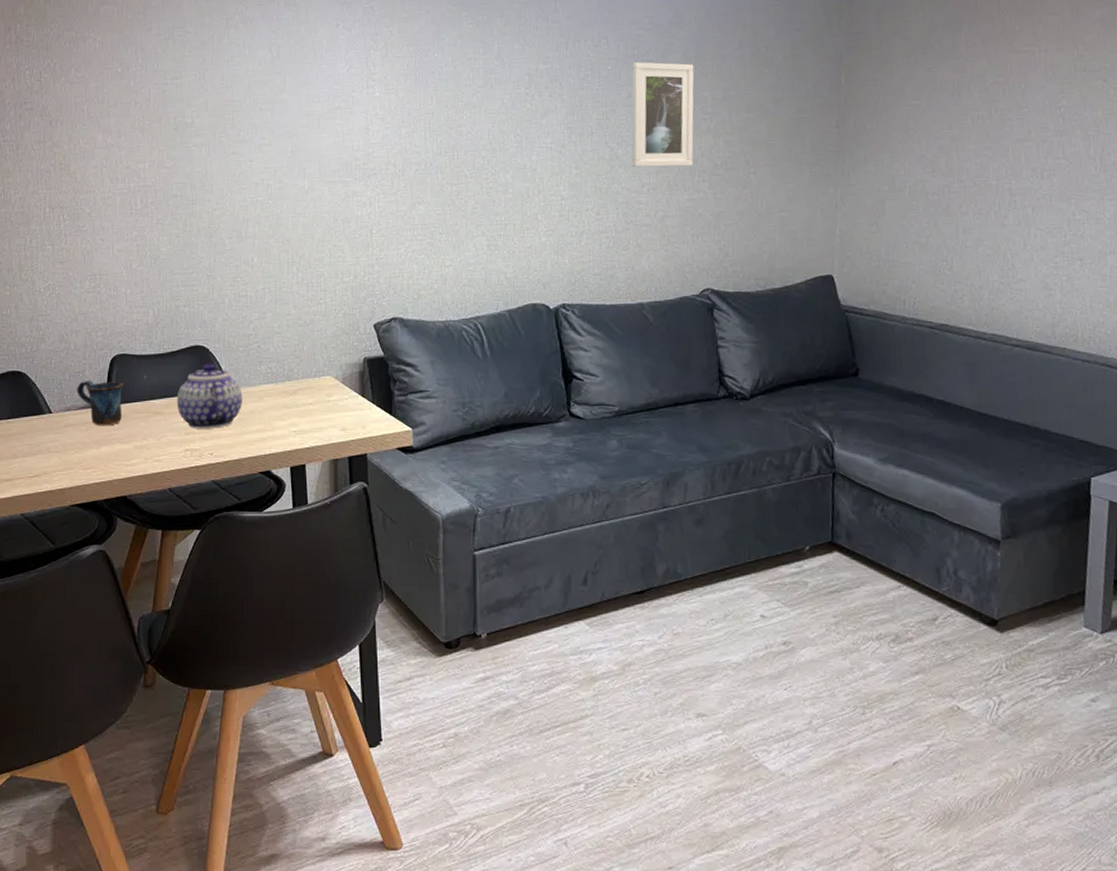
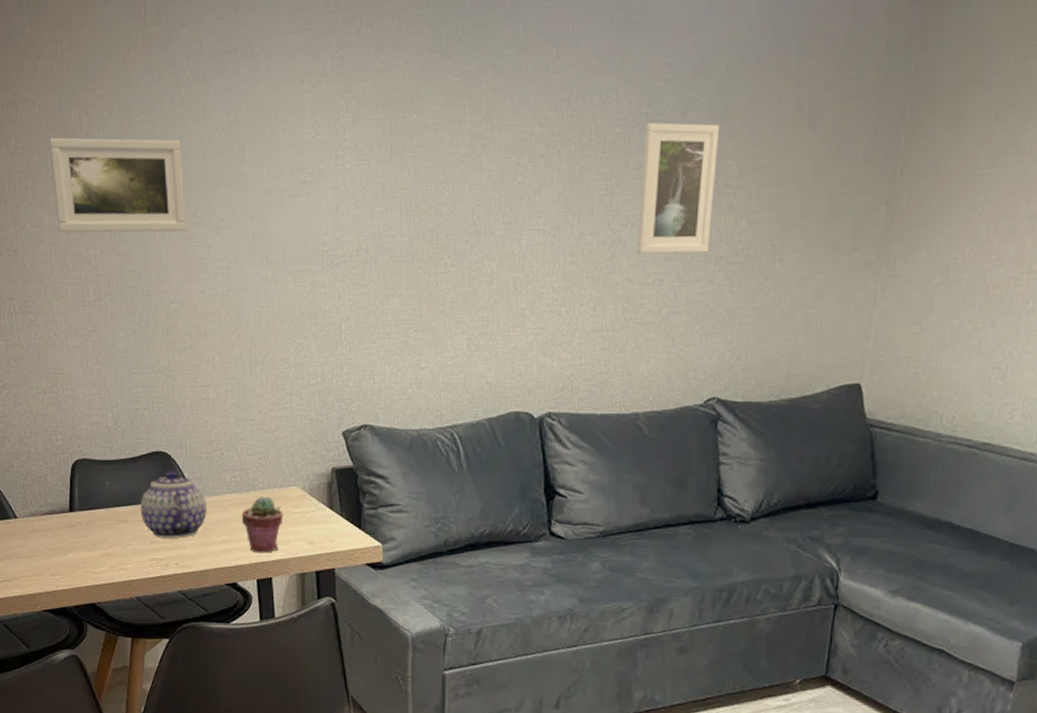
mug: present [77,381,123,426] -> none [40,486,86,533]
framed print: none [106,68,231,150] -> present [49,137,186,233]
potted succulent: none [276,386,317,441] -> present [241,496,284,553]

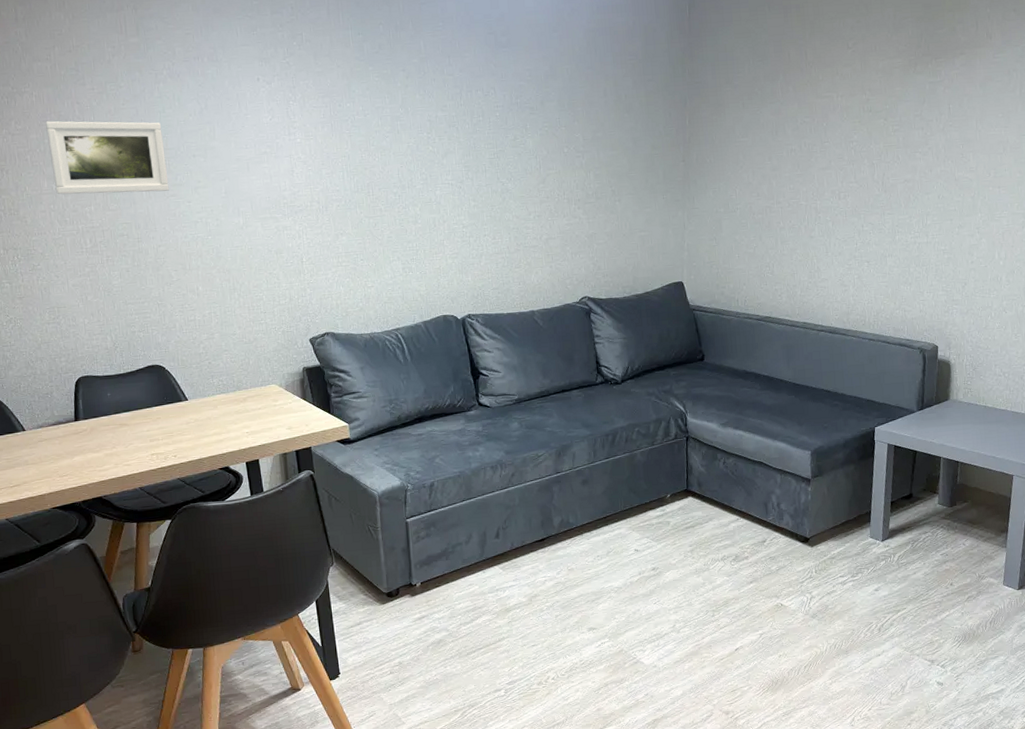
teapot: present [140,470,207,538] -> none [139,379,199,436]
potted succulent: present [241,496,284,553] -> none [229,394,265,441]
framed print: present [636,122,720,254] -> none [516,109,570,199]

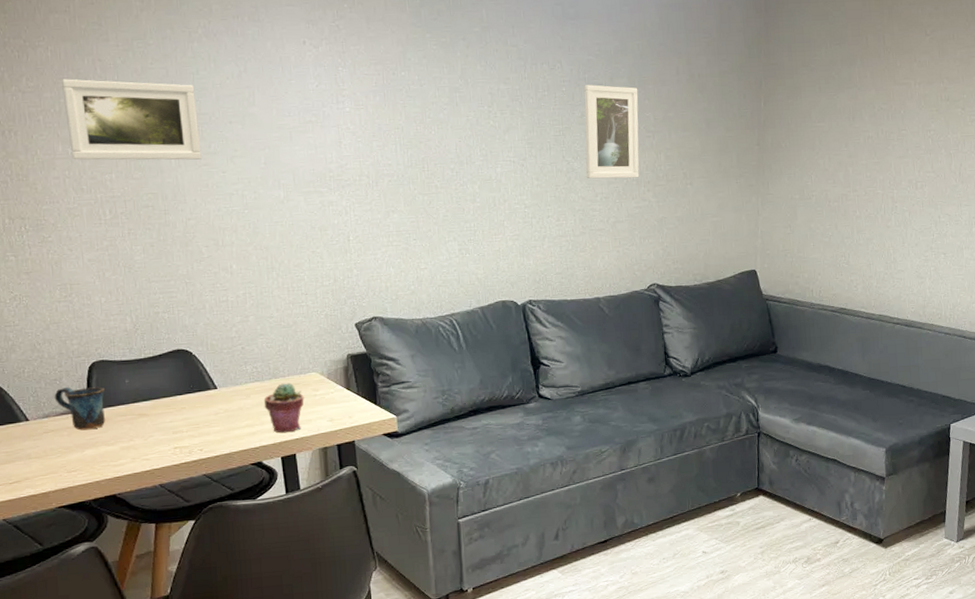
mug: none [46,399,91,439] -> present [54,387,105,431]
potted succulent: none [229,394,265,441] -> present [263,383,304,434]
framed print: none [516,109,570,199] -> present [584,84,640,179]

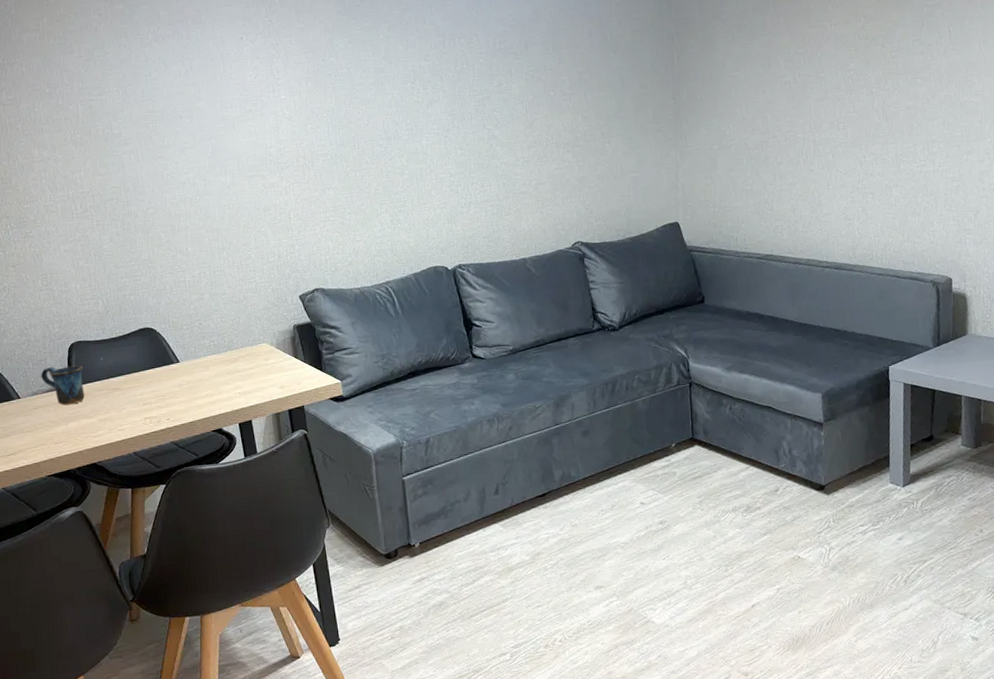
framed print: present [62,79,202,160] -> none [35,86,157,162]
potted succulent: present [263,383,304,434] -> none [221,354,257,402]
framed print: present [584,84,640,179] -> none [500,53,558,145]

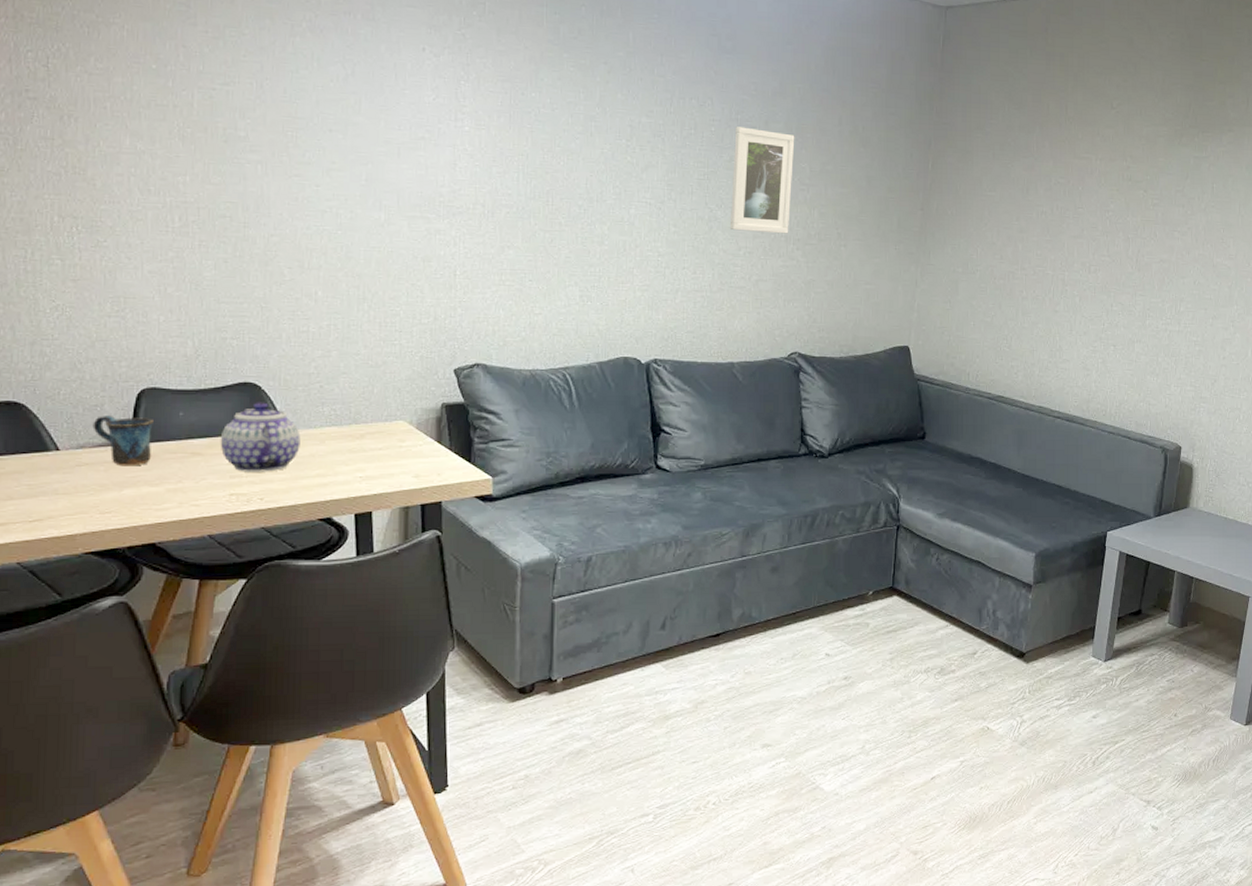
teapot: none [132,342,191,400] -> present [220,402,301,472]
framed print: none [500,53,558,145] -> present [729,127,795,234]

